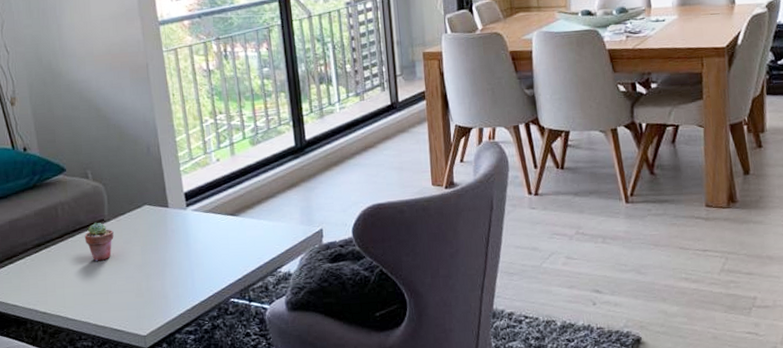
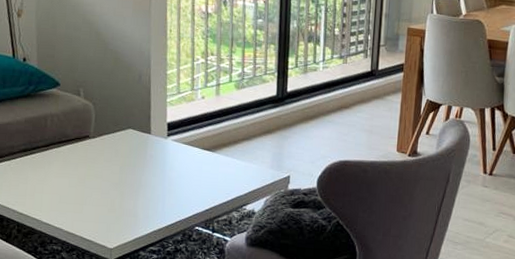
potted succulent: present [84,222,114,261] -> none [68,137,96,174]

